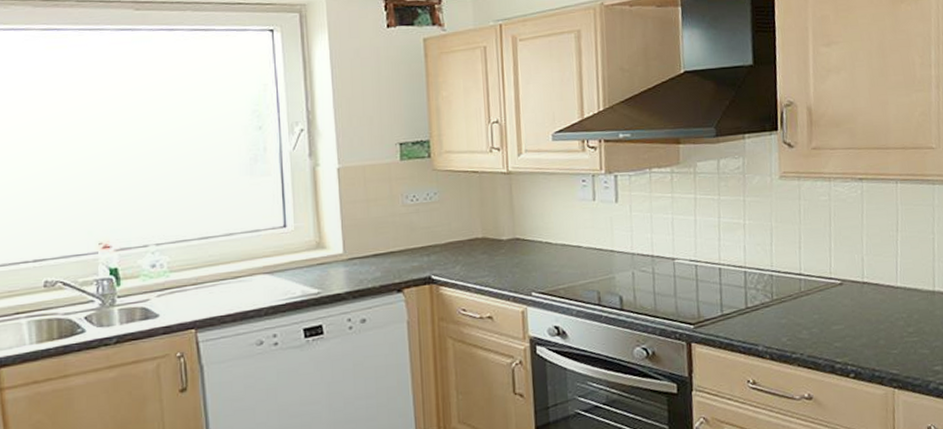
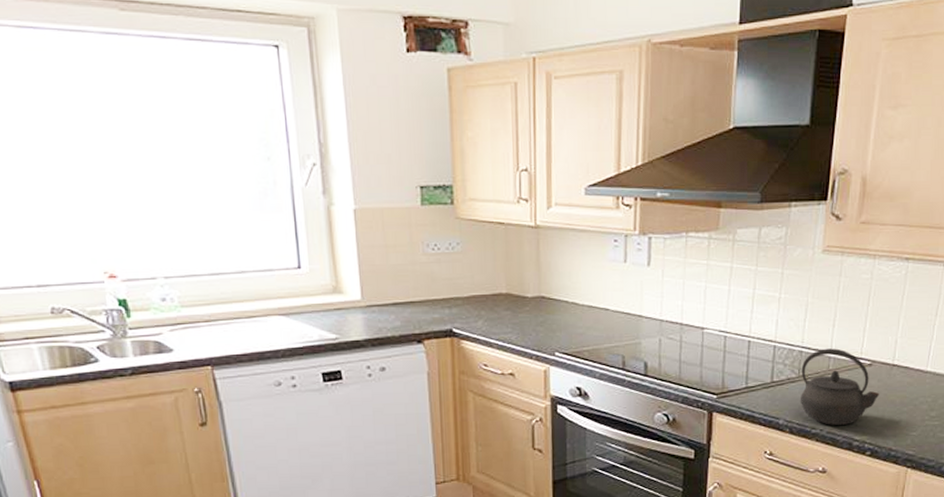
kettle: none [773,270,855,349] -> present [801,348,880,425]

